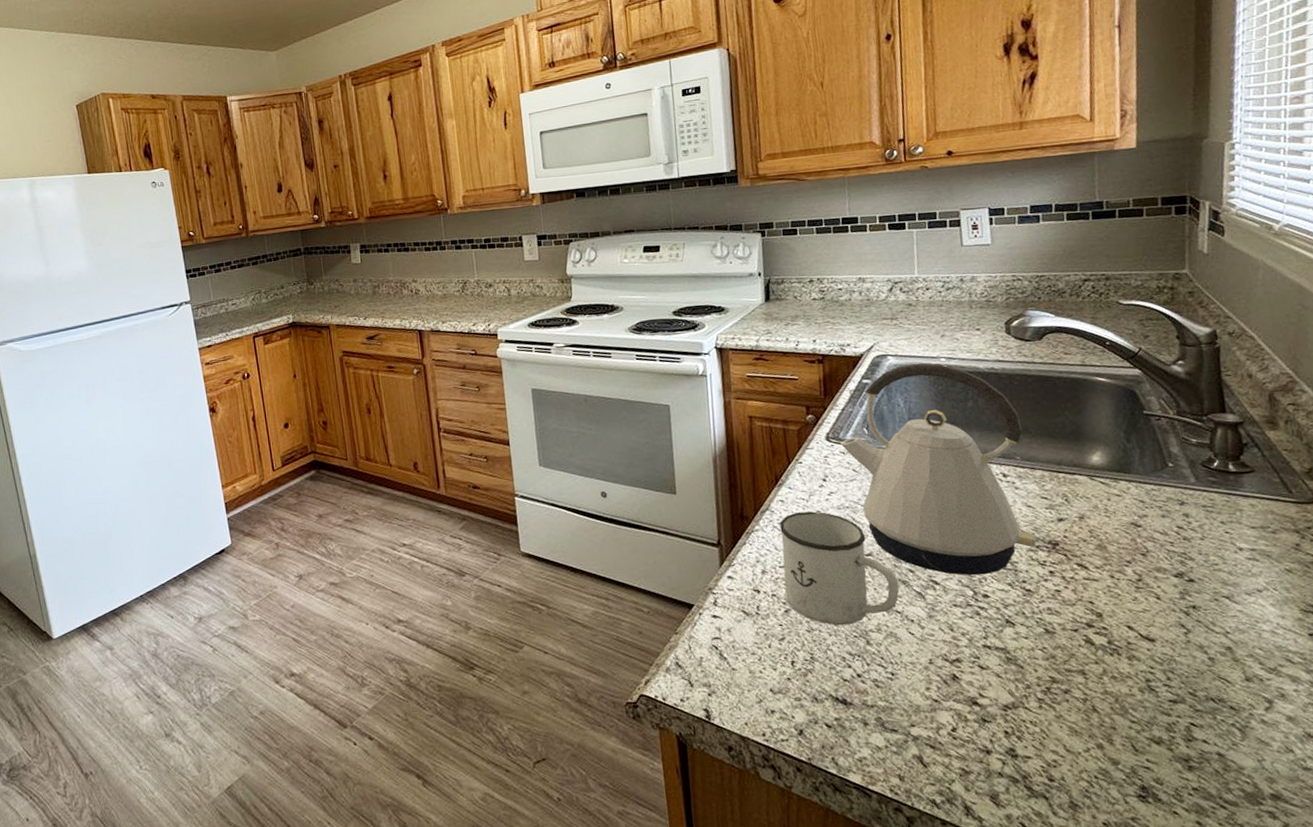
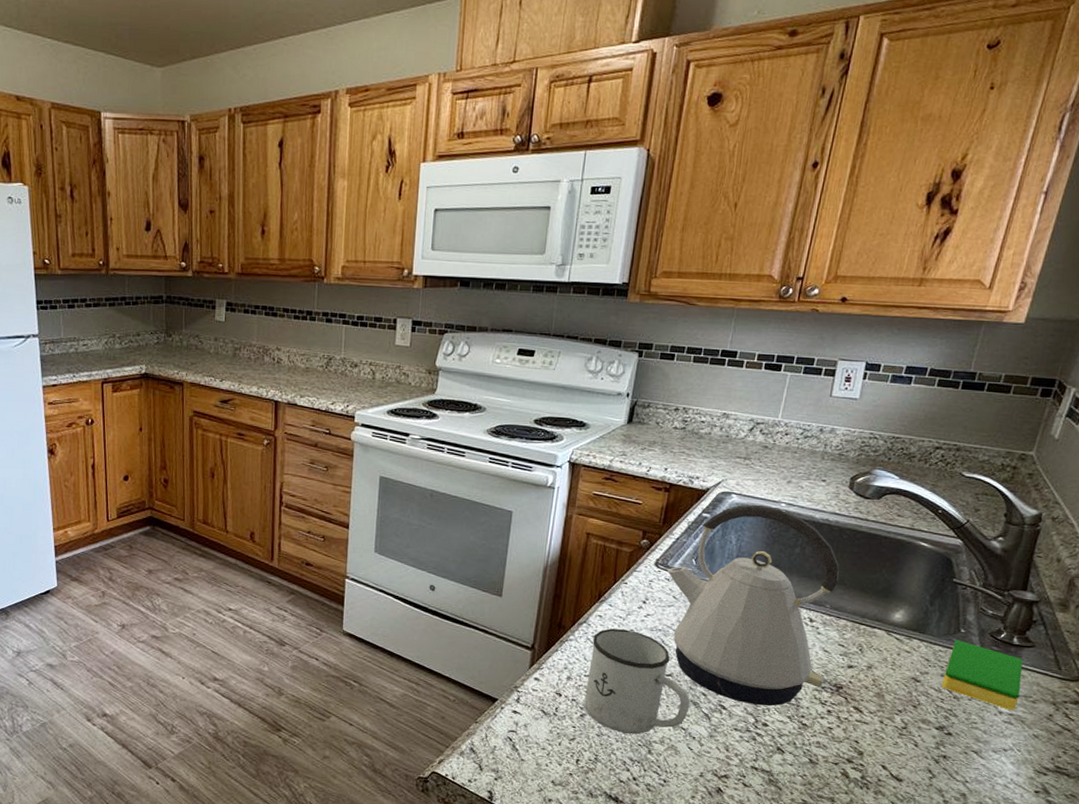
dish sponge: none [1164,475,1256,545] -> present [941,640,1023,710]

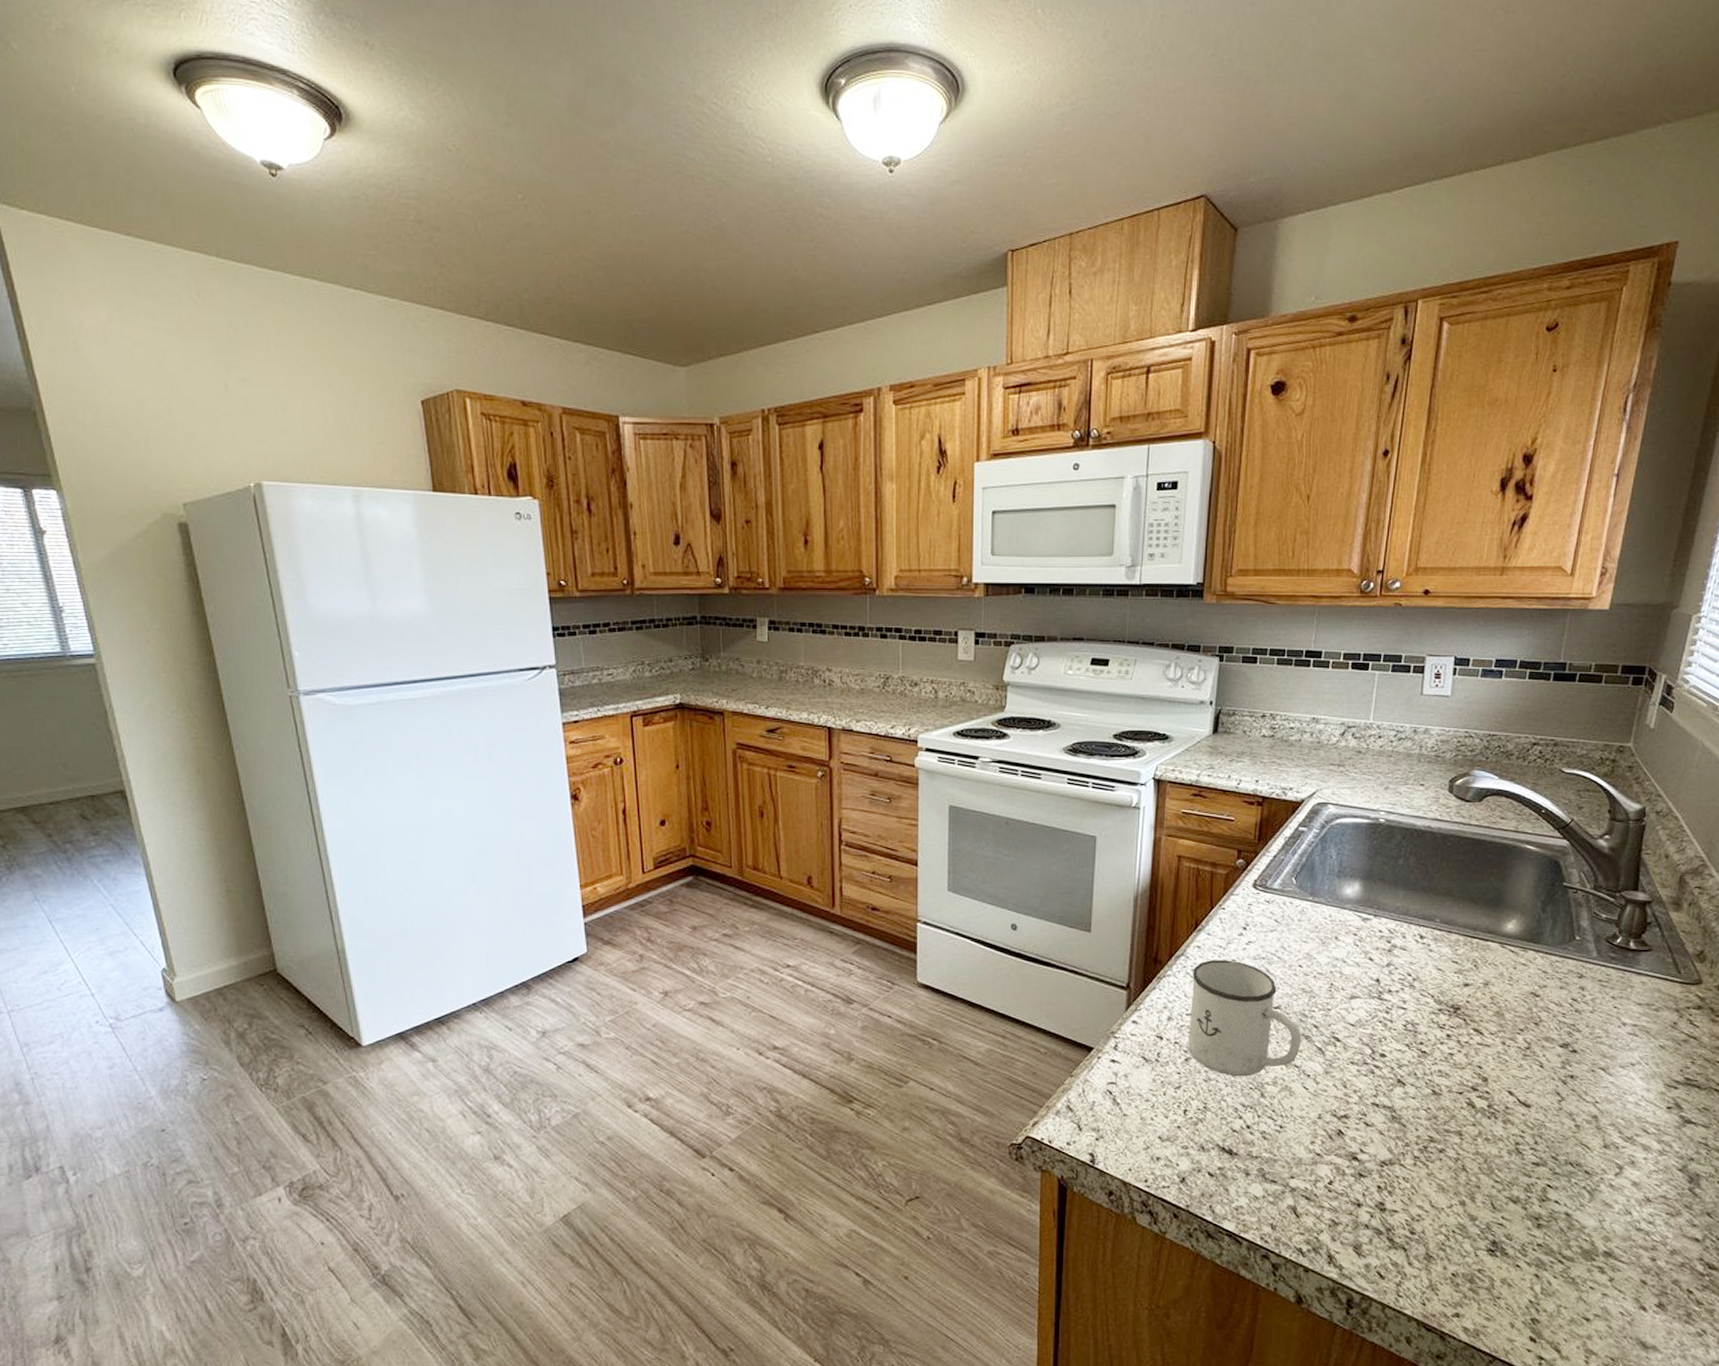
kettle: present [667,504,840,706] -> none [1266,814,1447,1035]
dish sponge: present [941,640,1023,710] -> none [1561,948,1642,1020]

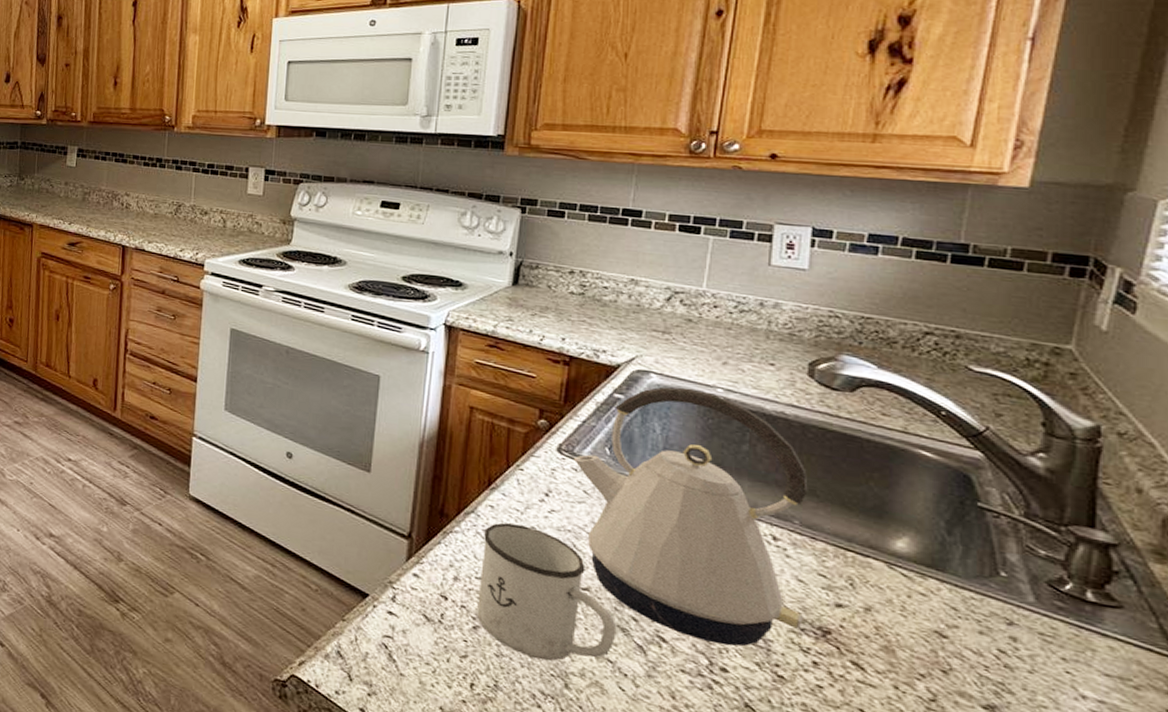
kettle: none [1266,814,1447,1035] -> present [573,387,808,647]

